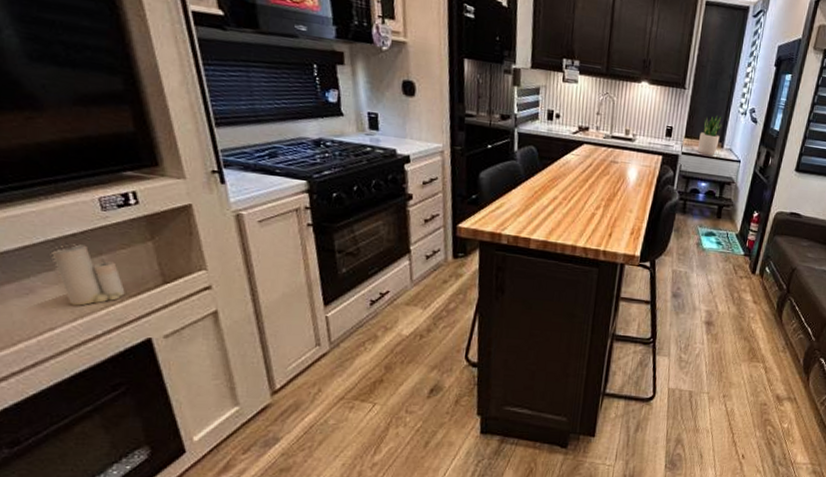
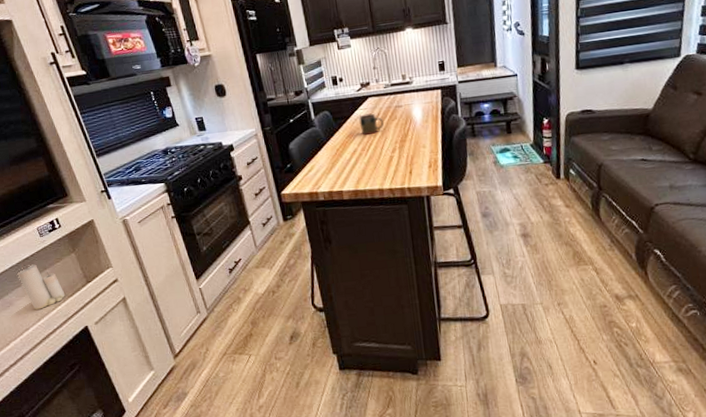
mug: none [567,160,594,185] -> present [359,113,384,135]
planter: present [697,116,723,156] -> none [471,38,492,79]

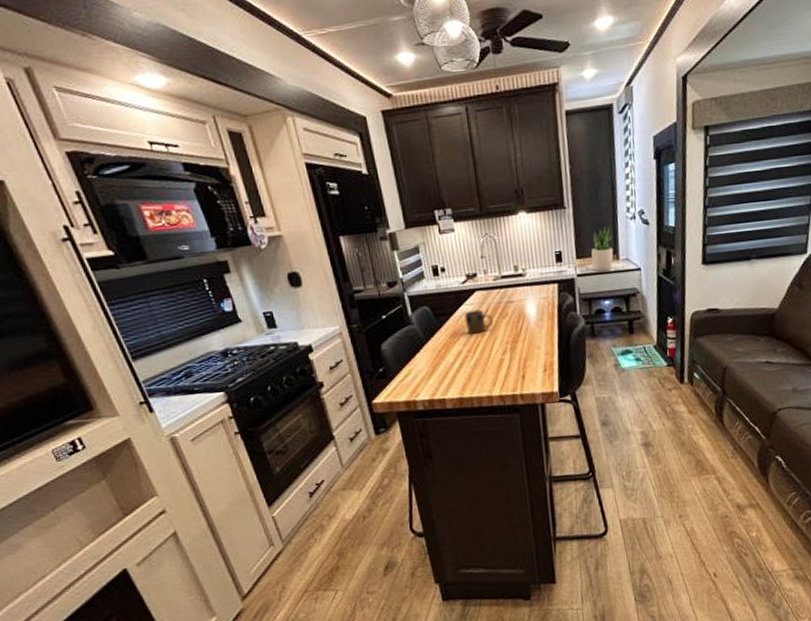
candle: present [16,264,65,310] -> none [25,496,95,553]
planter: none [471,38,492,79] -> present [591,227,614,272]

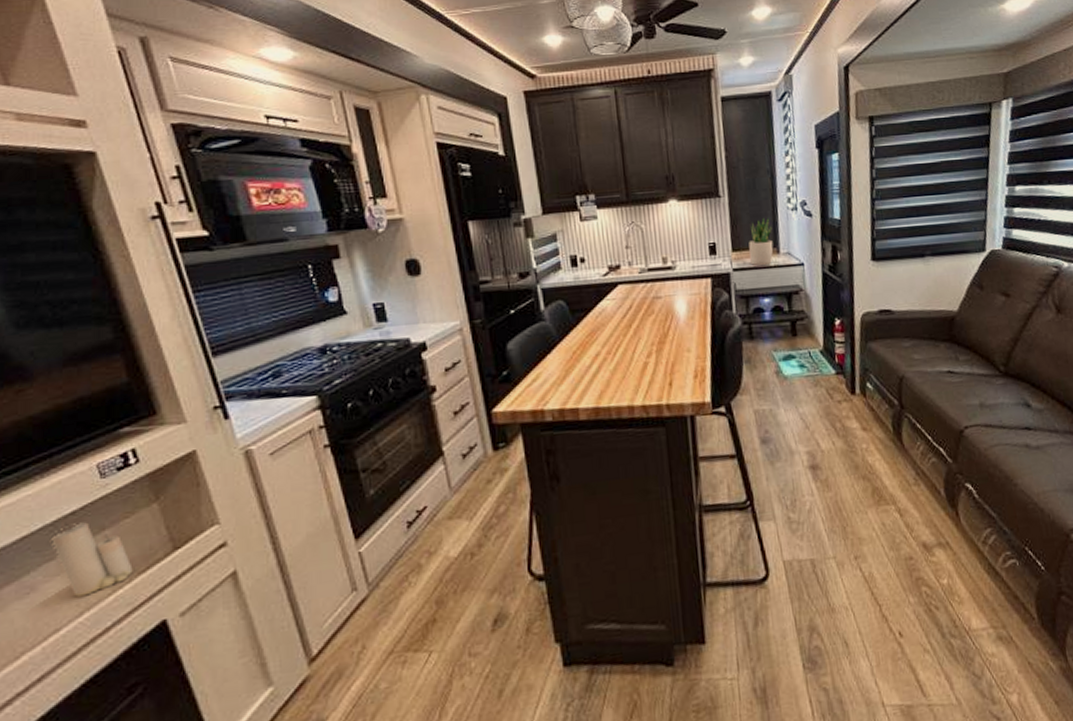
candle: none [25,496,95,553] -> present [49,522,133,597]
mug: present [464,309,493,334] -> none [604,305,637,334]

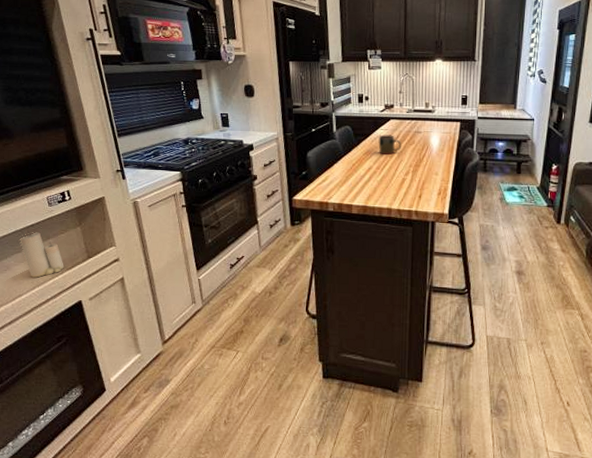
mug: none [604,305,637,334] -> present [378,134,401,155]
planter: present [748,218,774,266] -> none [491,81,513,117]

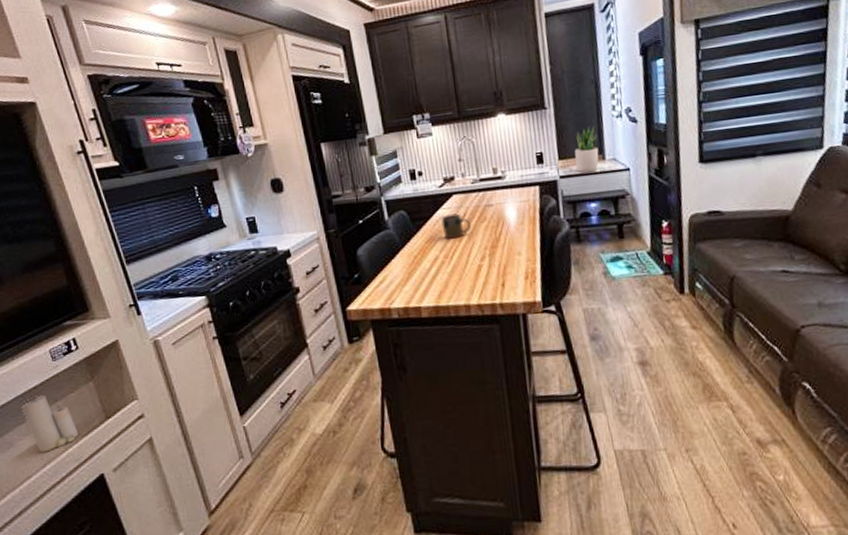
planter: none [491,81,513,117] -> present [574,126,599,173]

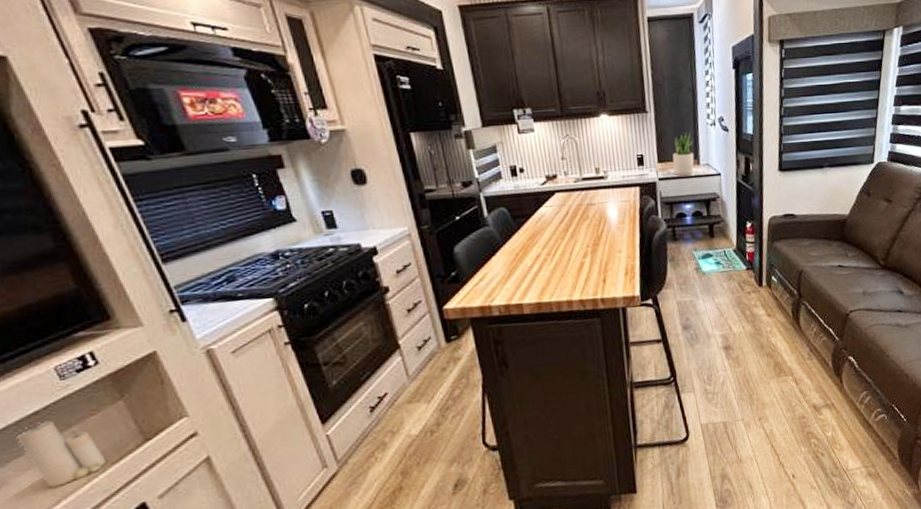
mug: present [441,213,471,239] -> none [543,211,574,237]

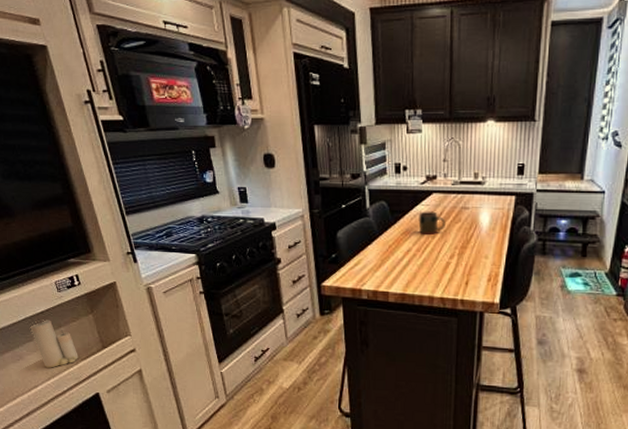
mug: none [543,211,574,237] -> present [418,211,445,234]
planter: present [672,132,695,176] -> none [553,145,581,190]

